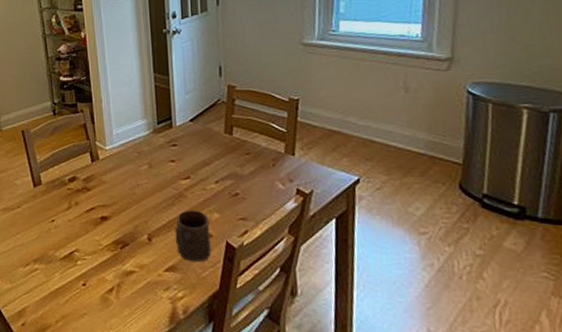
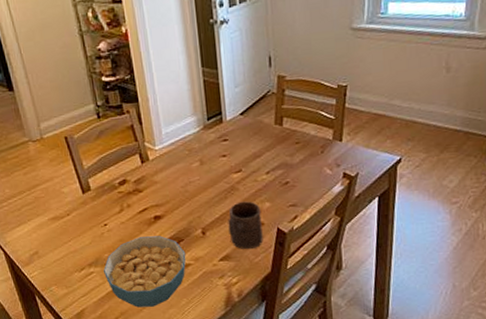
cereal bowl: none [48,237,131,314] -> present [104,236,186,308]

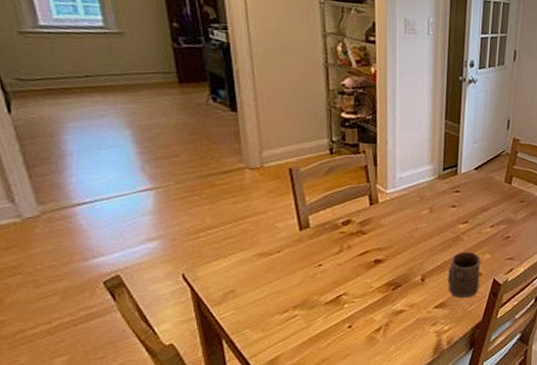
cereal bowl: present [104,236,186,308] -> none [310,280,402,354]

